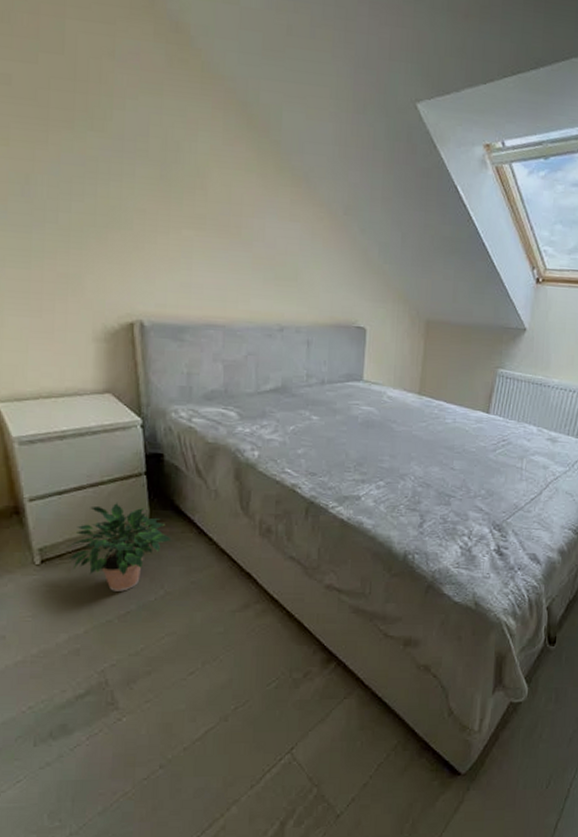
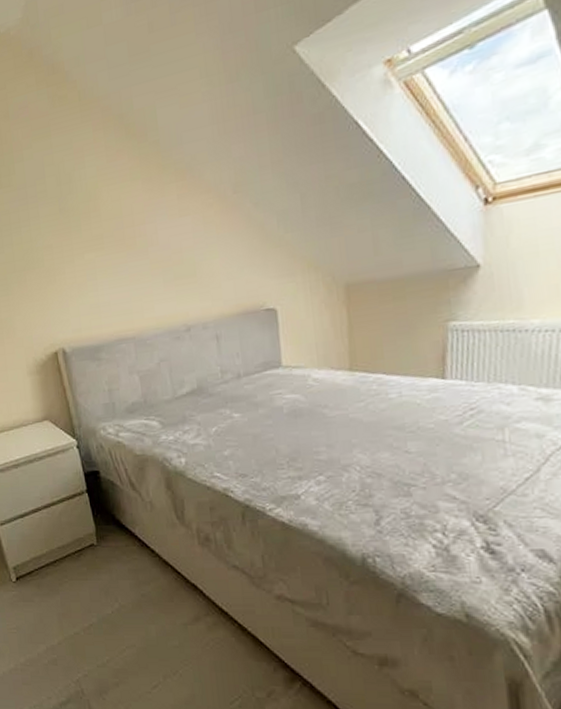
potted plant: present [67,502,172,591] -> none [34,520,118,605]

